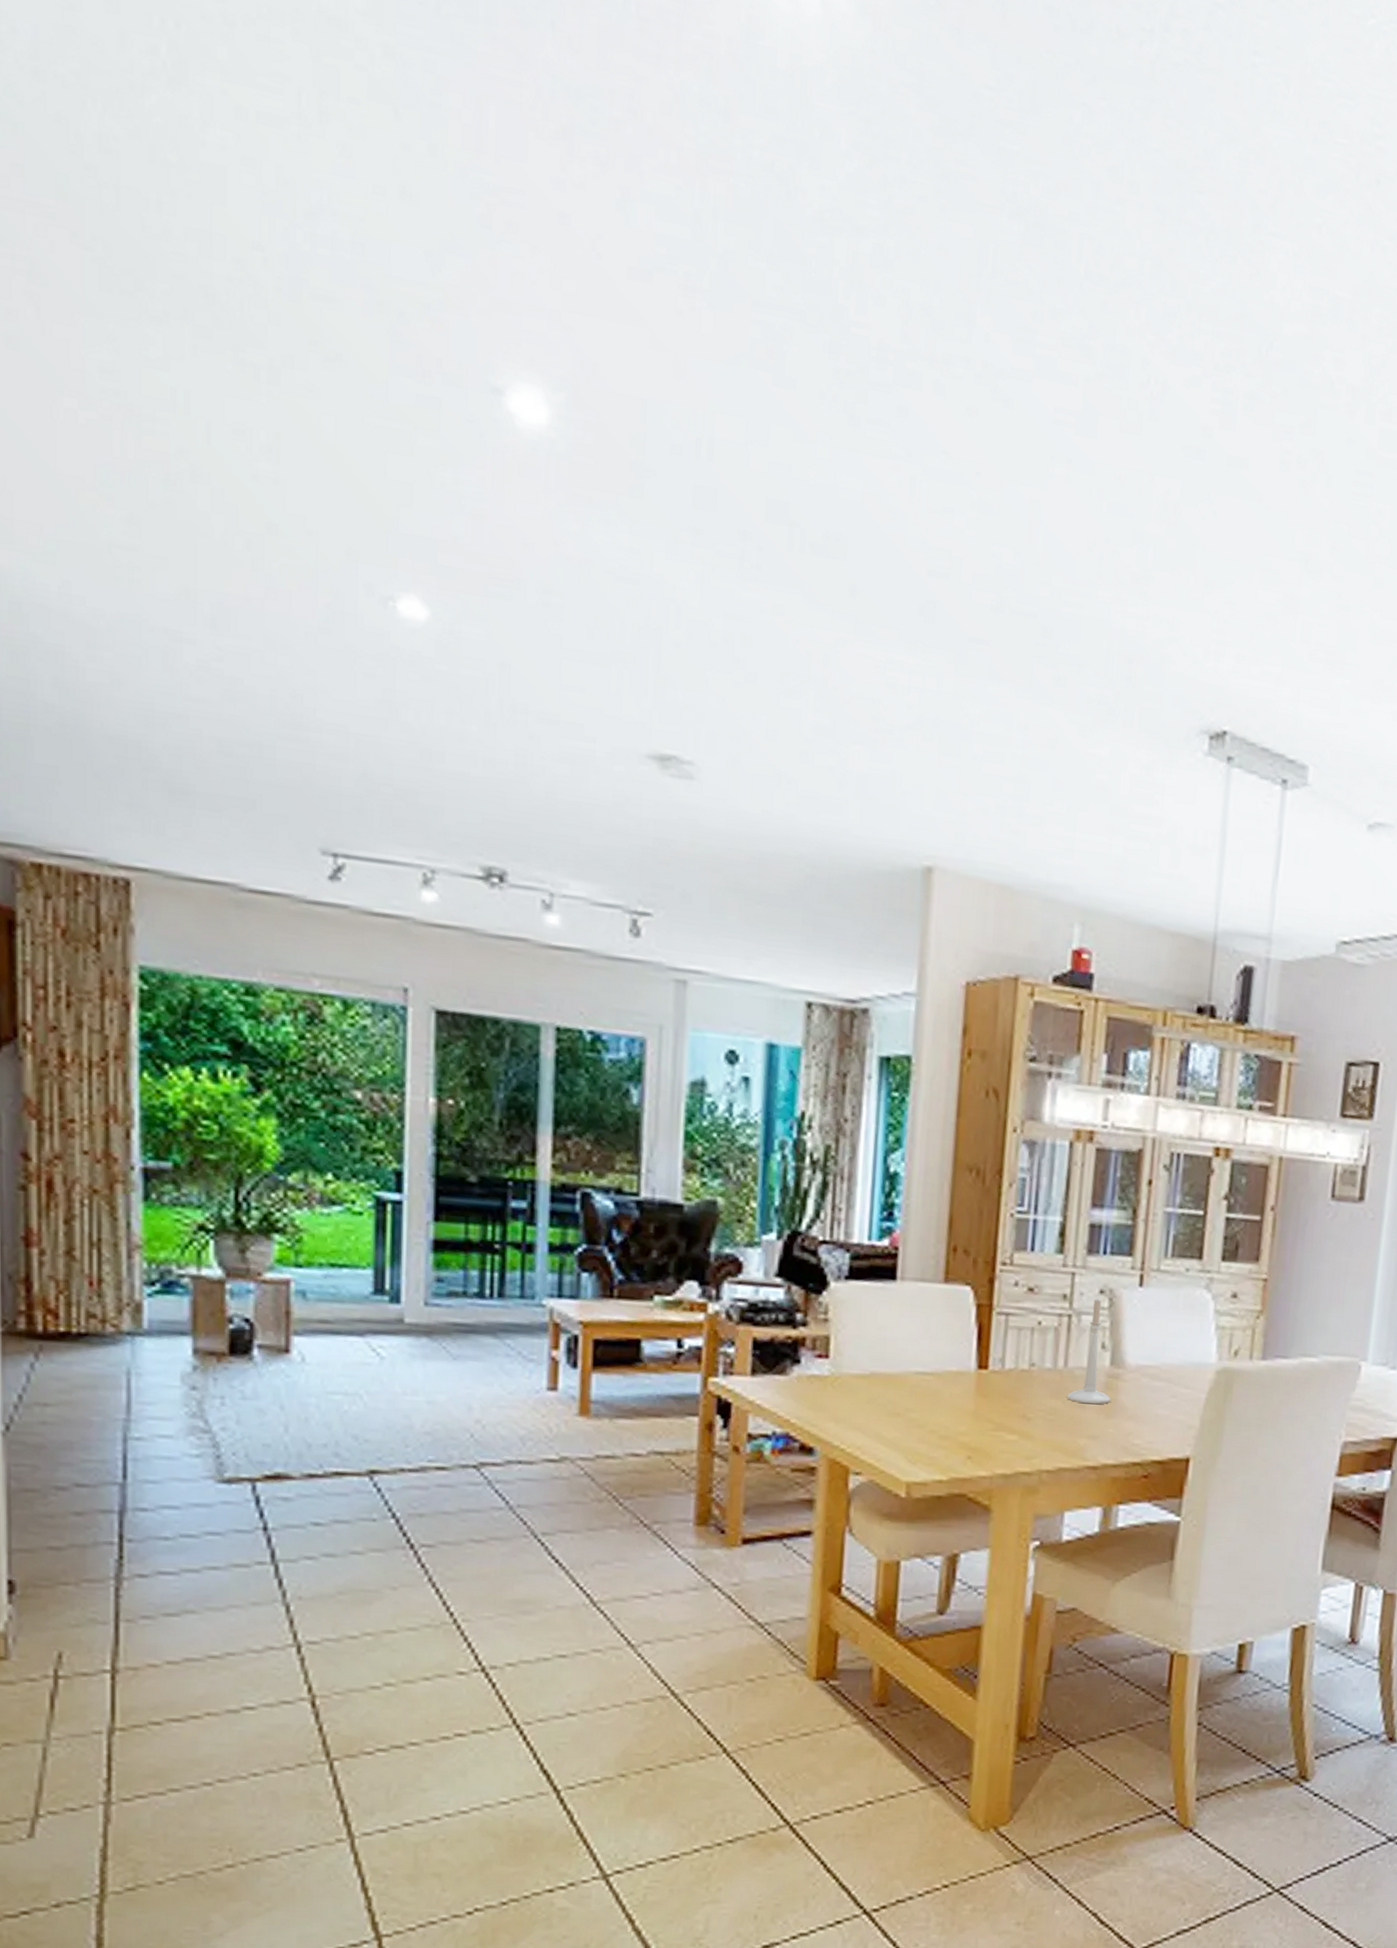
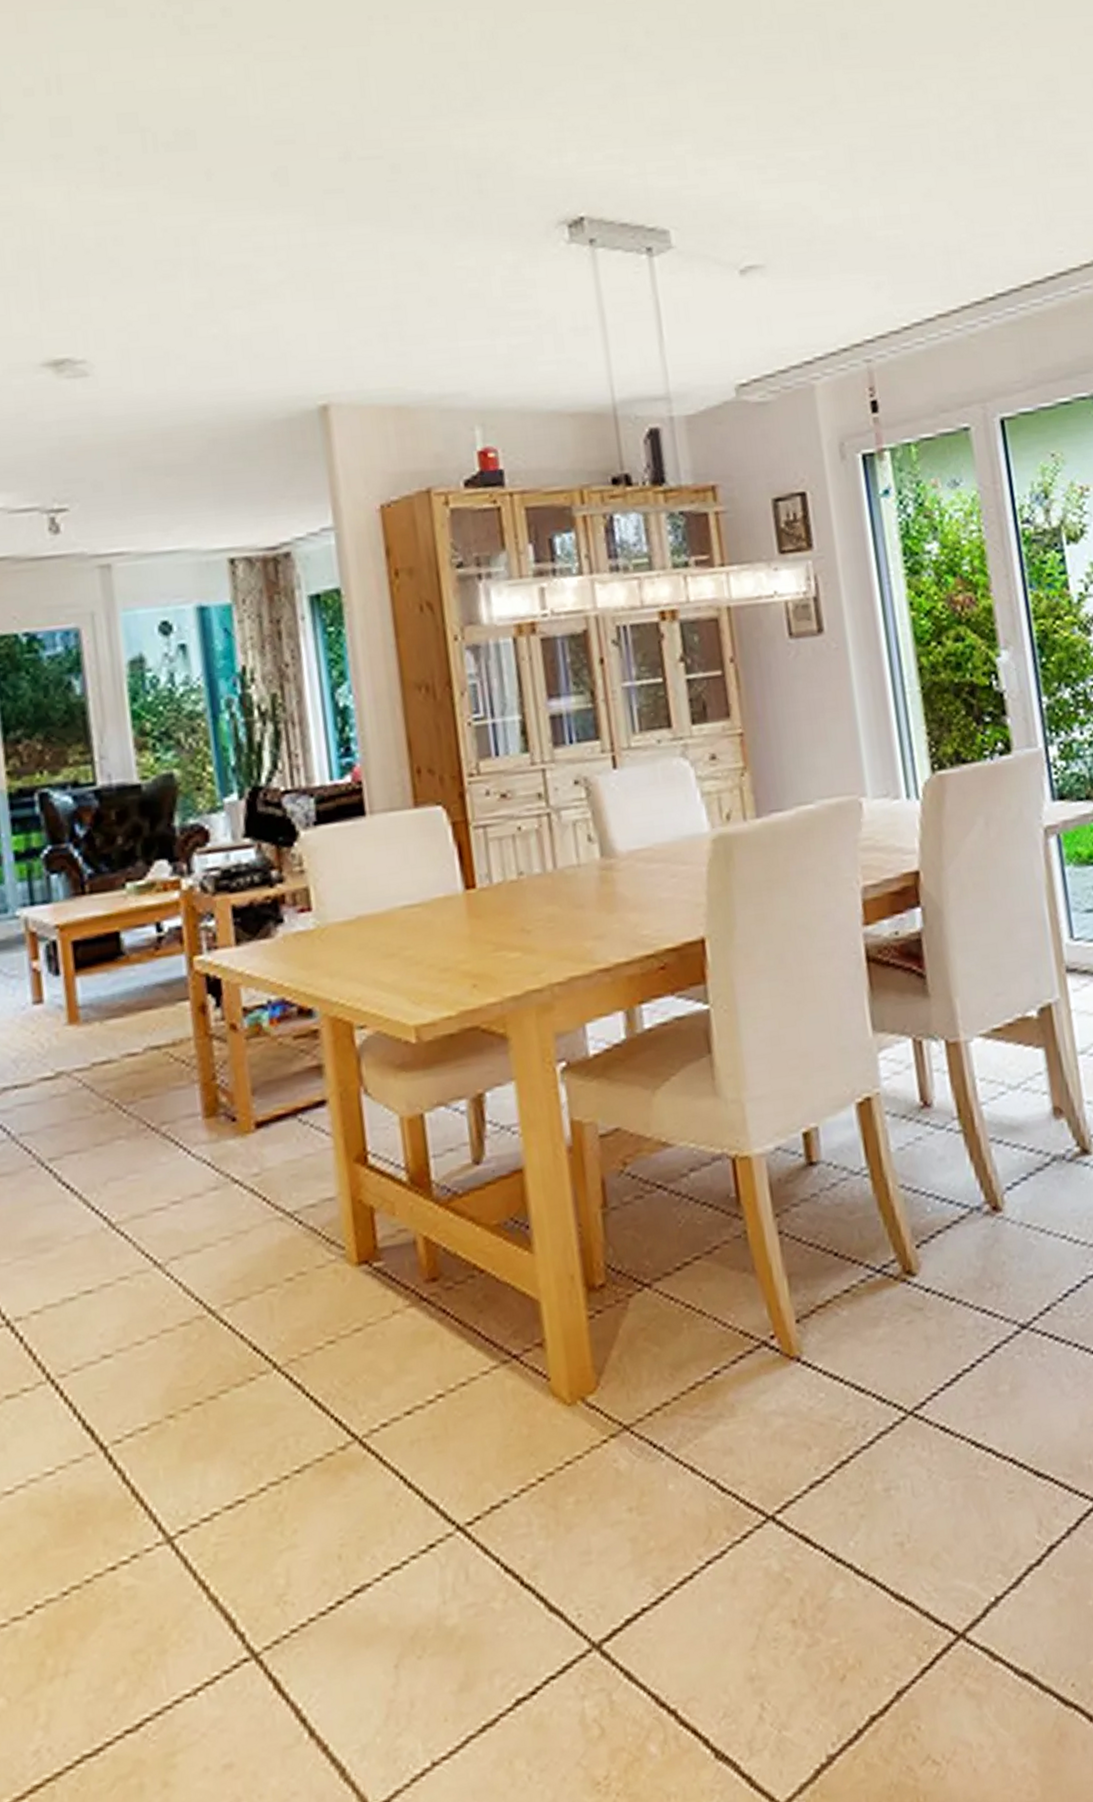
candlestick: present [1067,1299,1111,1405] -> none [563,790,610,904]

